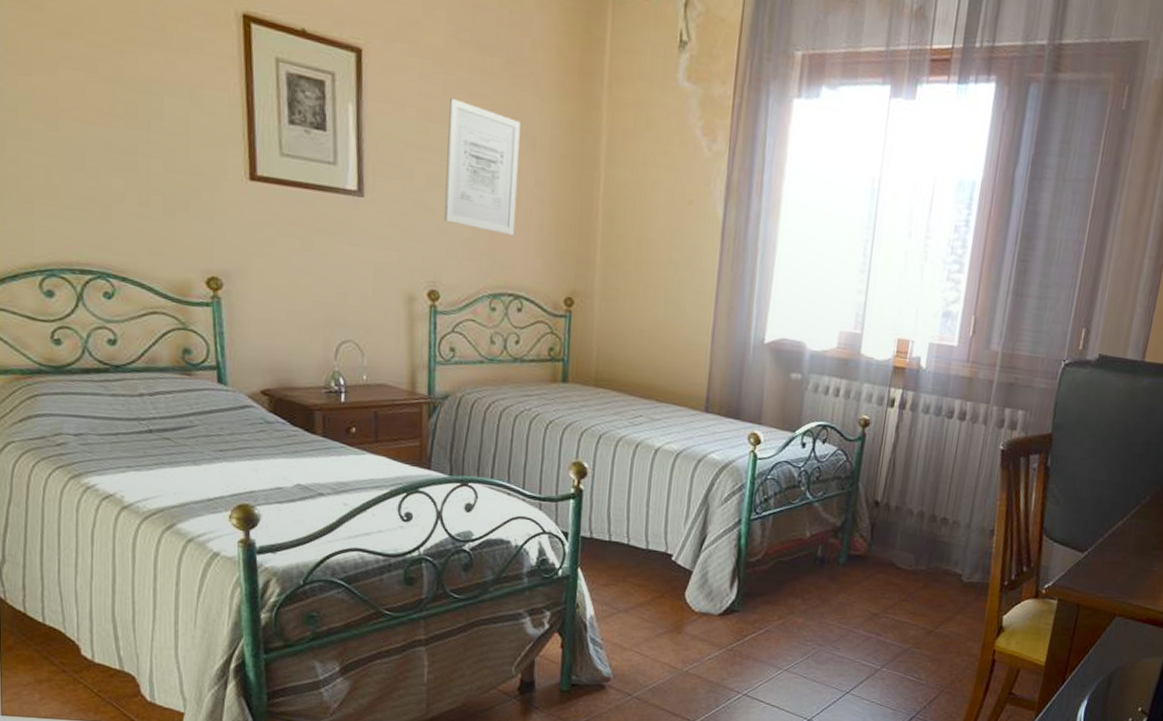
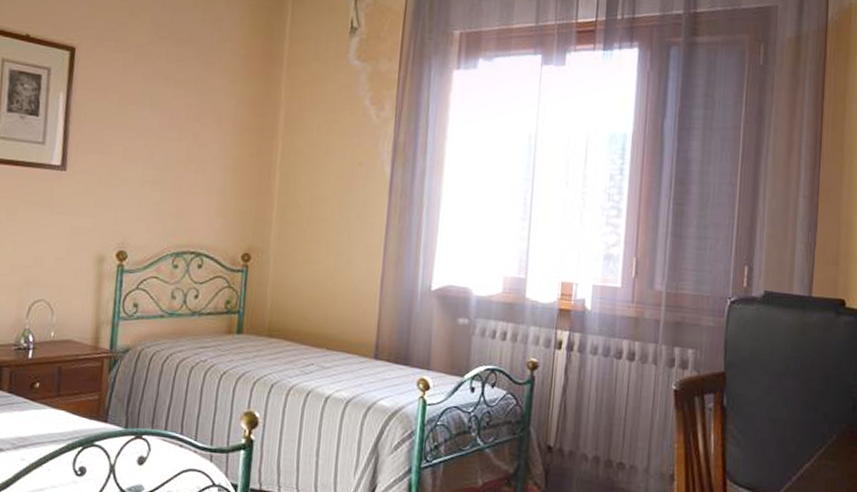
wall art: present [444,98,520,236] -> none [136,84,209,199]

